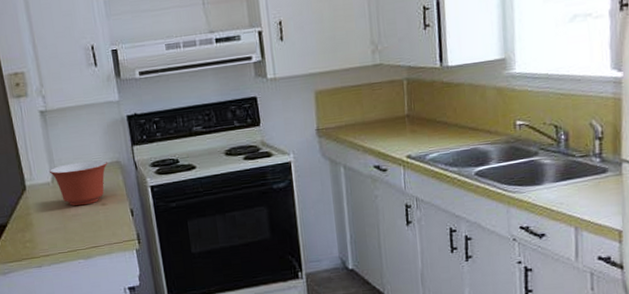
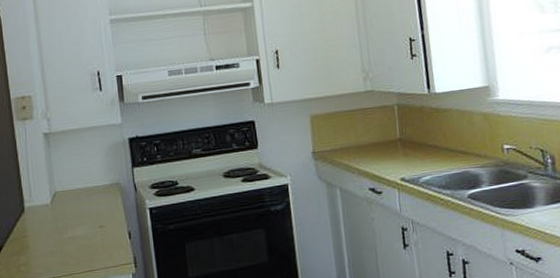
mixing bowl: present [49,160,109,206] -> none [48,181,108,229]

